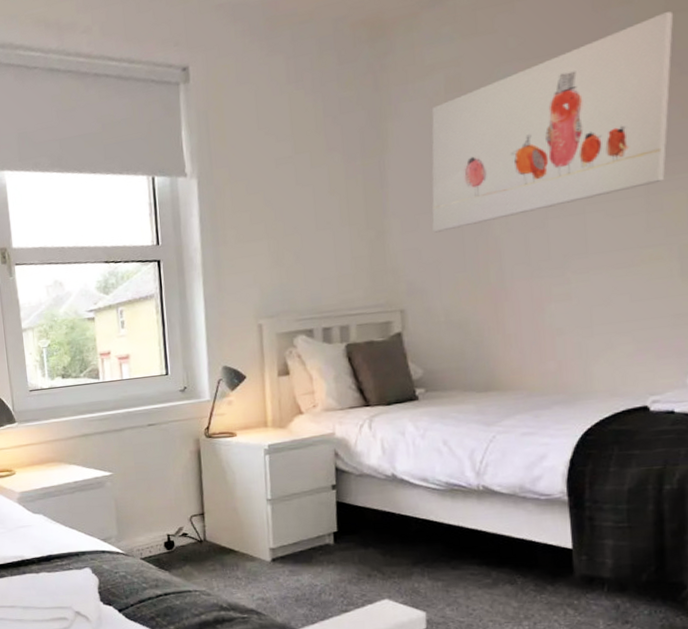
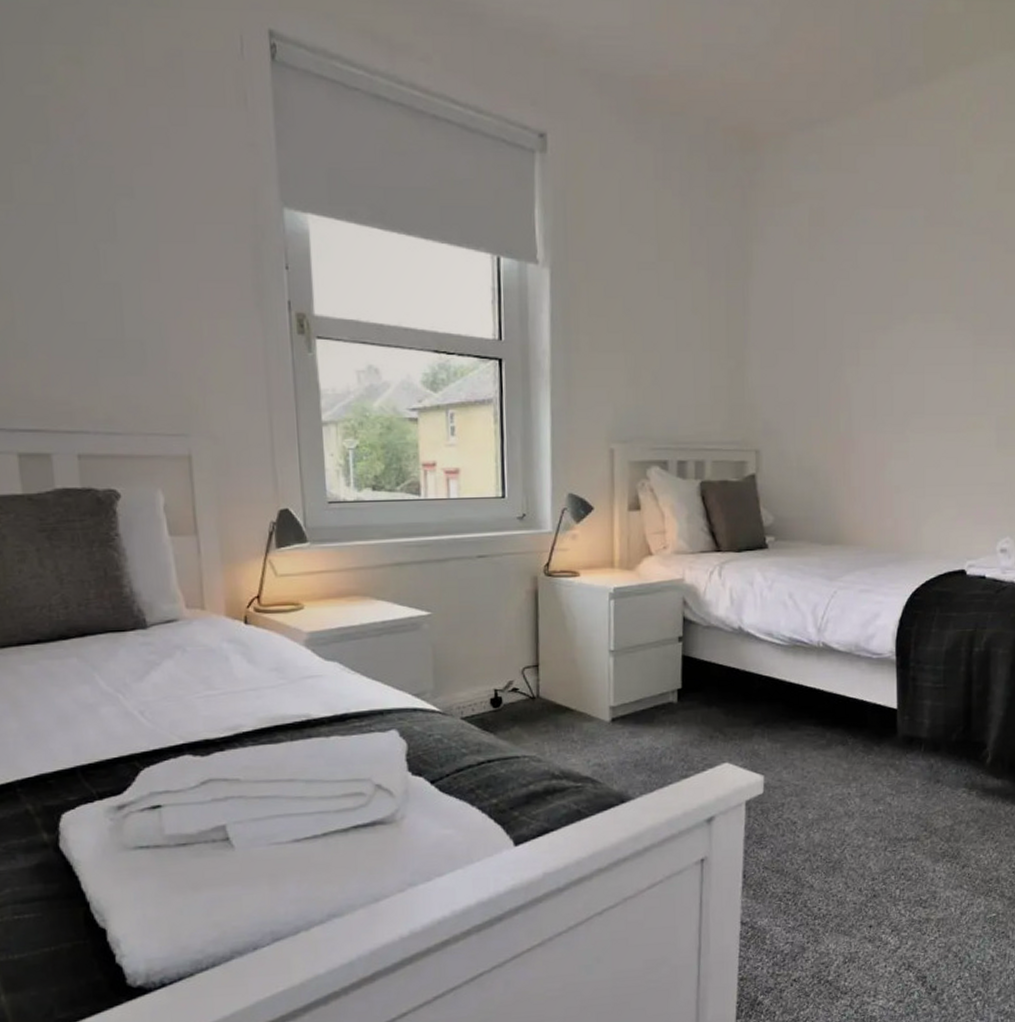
wall art: present [431,11,674,233] -> none [790,189,1004,372]

